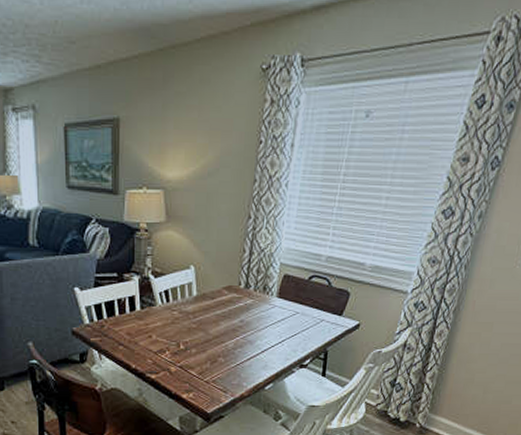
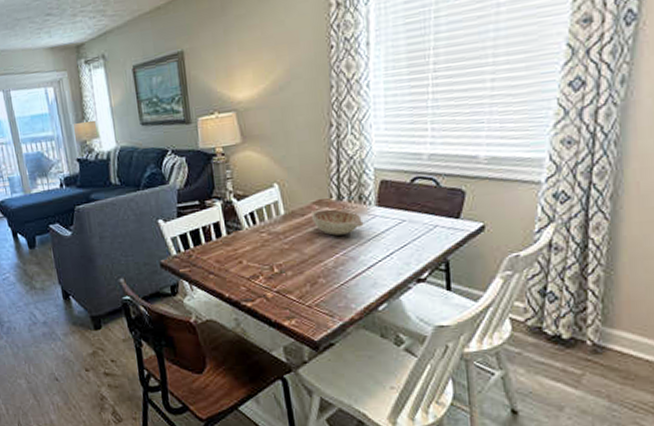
decorative bowl: none [219,295,264,320] -> present [310,209,364,236]

